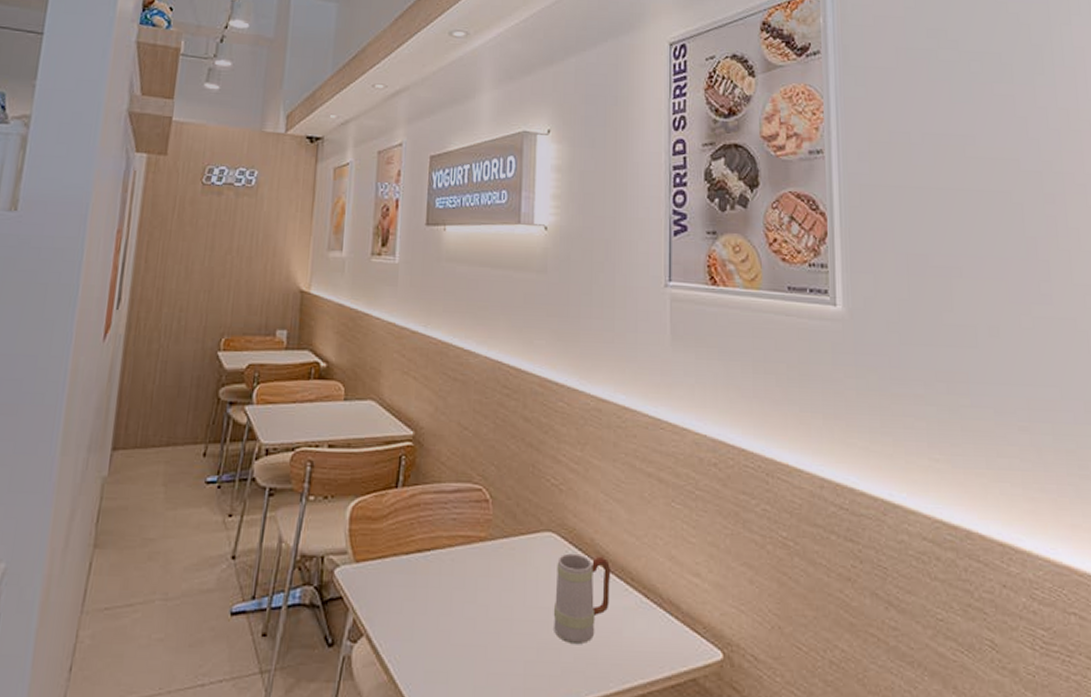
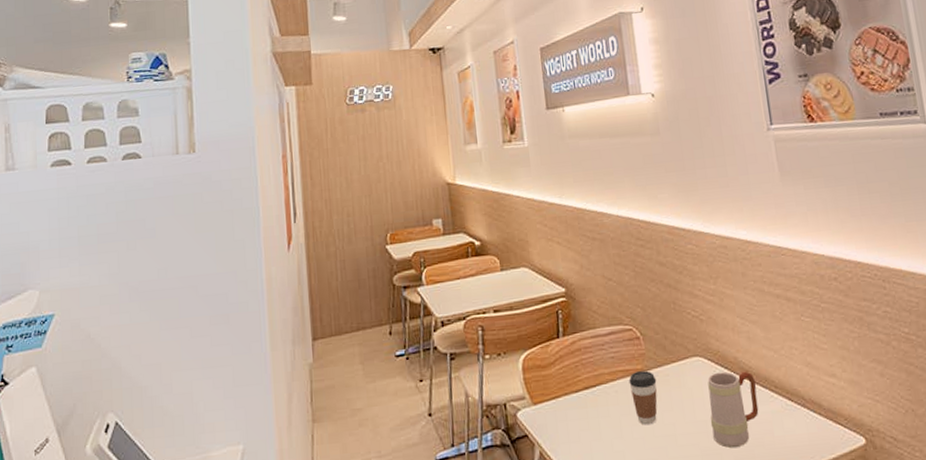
coffee cup: none [468,540,500,604] -> present [628,371,658,425]

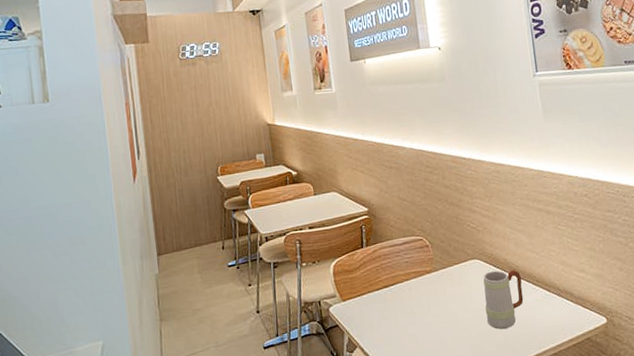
coffee cup: present [628,371,658,425] -> none [420,271,443,314]

